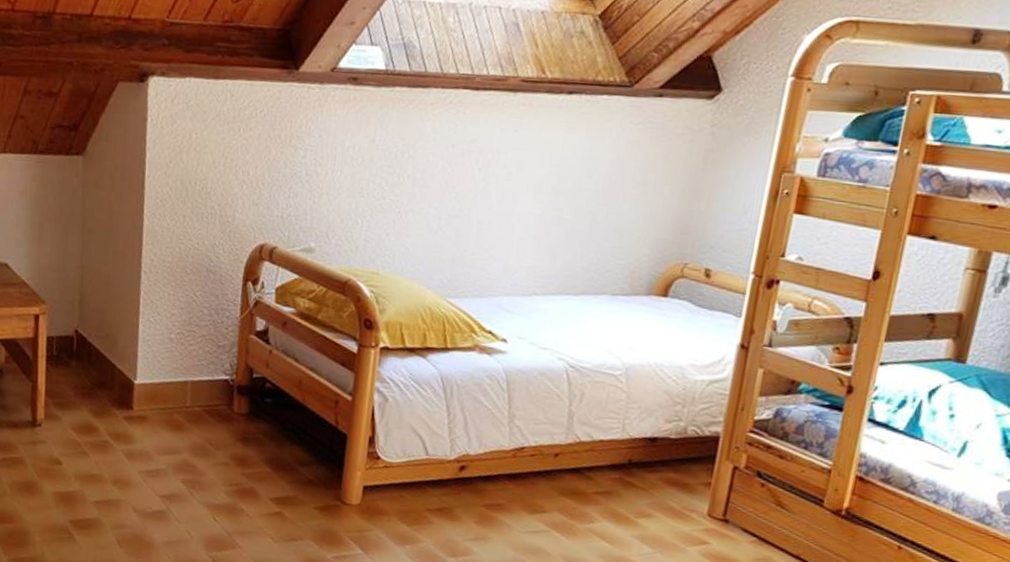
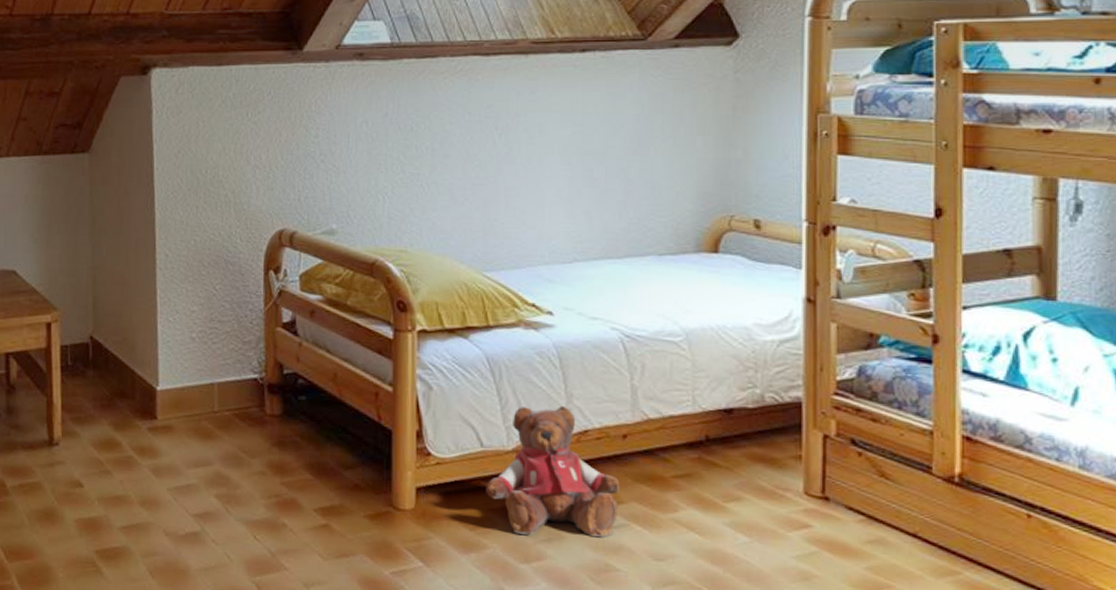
teddy bear: none [426,422,546,540] -> present [486,405,619,537]

